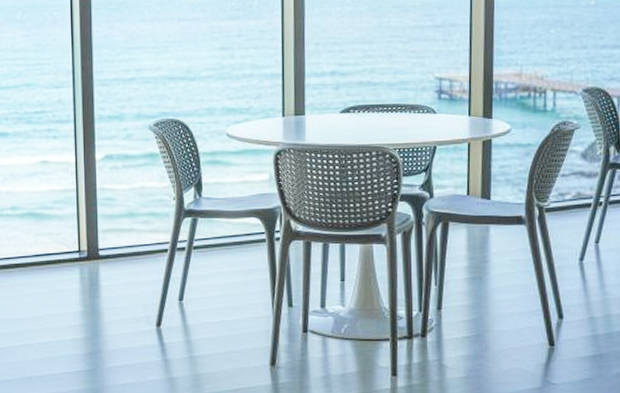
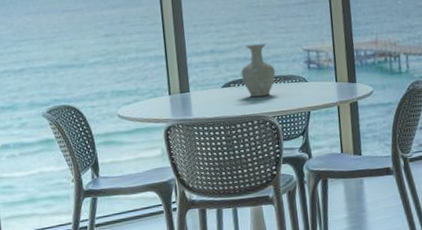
vase: none [362,67,401,126] -> present [241,43,276,97]

